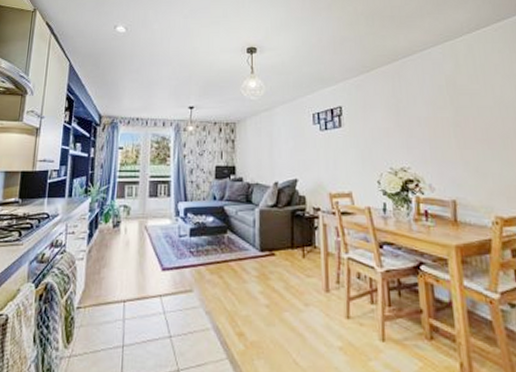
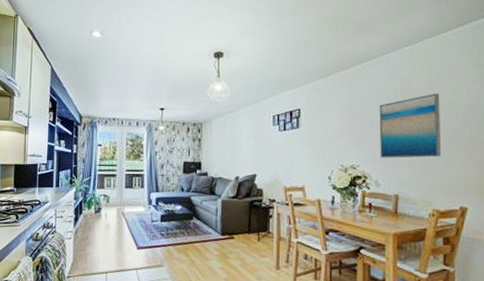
wall art: none [425,89,497,159] -> present [379,93,442,158]

